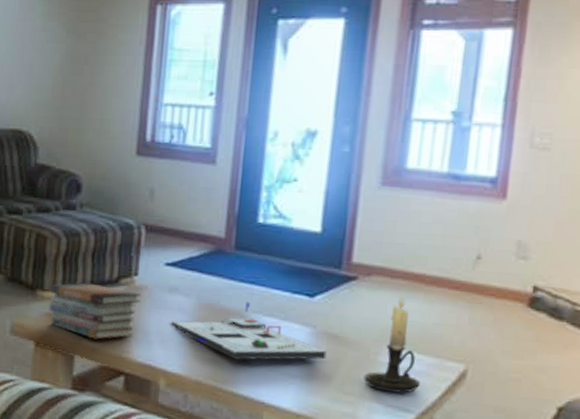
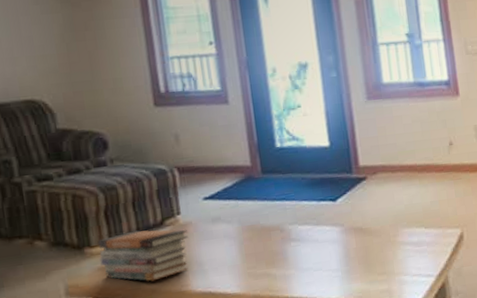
board game: present [171,301,327,360] -> none [220,216,357,268]
candle holder: present [363,292,421,393] -> none [389,182,433,265]

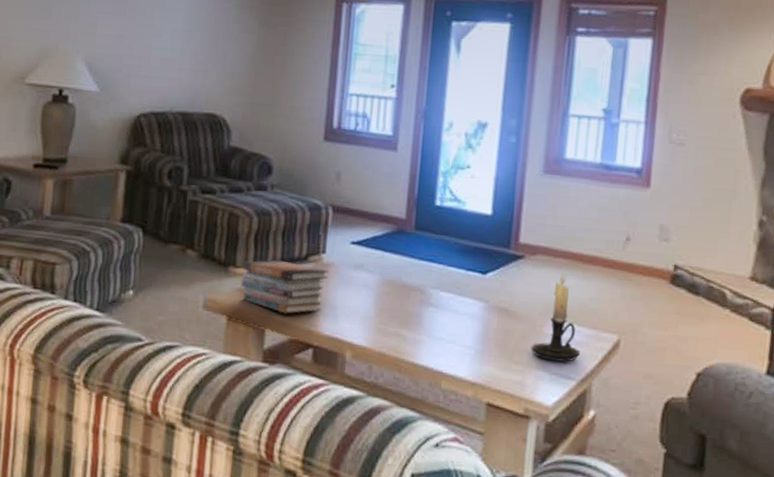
candle holder: none [389,182,433,265] -> present [531,270,581,362]

